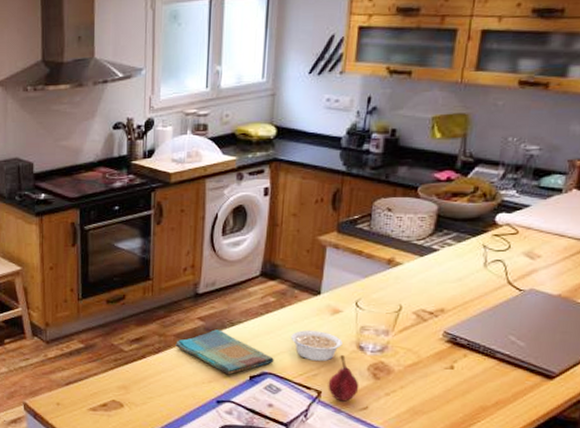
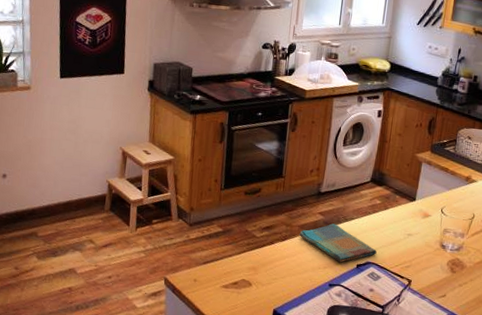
legume: present [291,330,343,362] -> none [391,229,430,256]
fruit: present [328,355,359,402] -> none [416,251,440,290]

